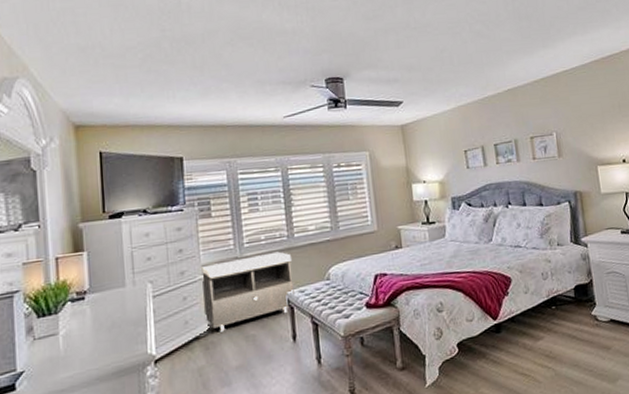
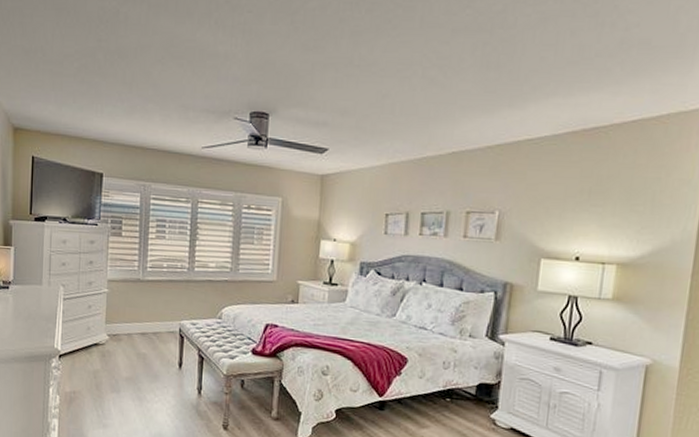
storage bench: present [201,251,294,332] -> none [105,280,188,344]

